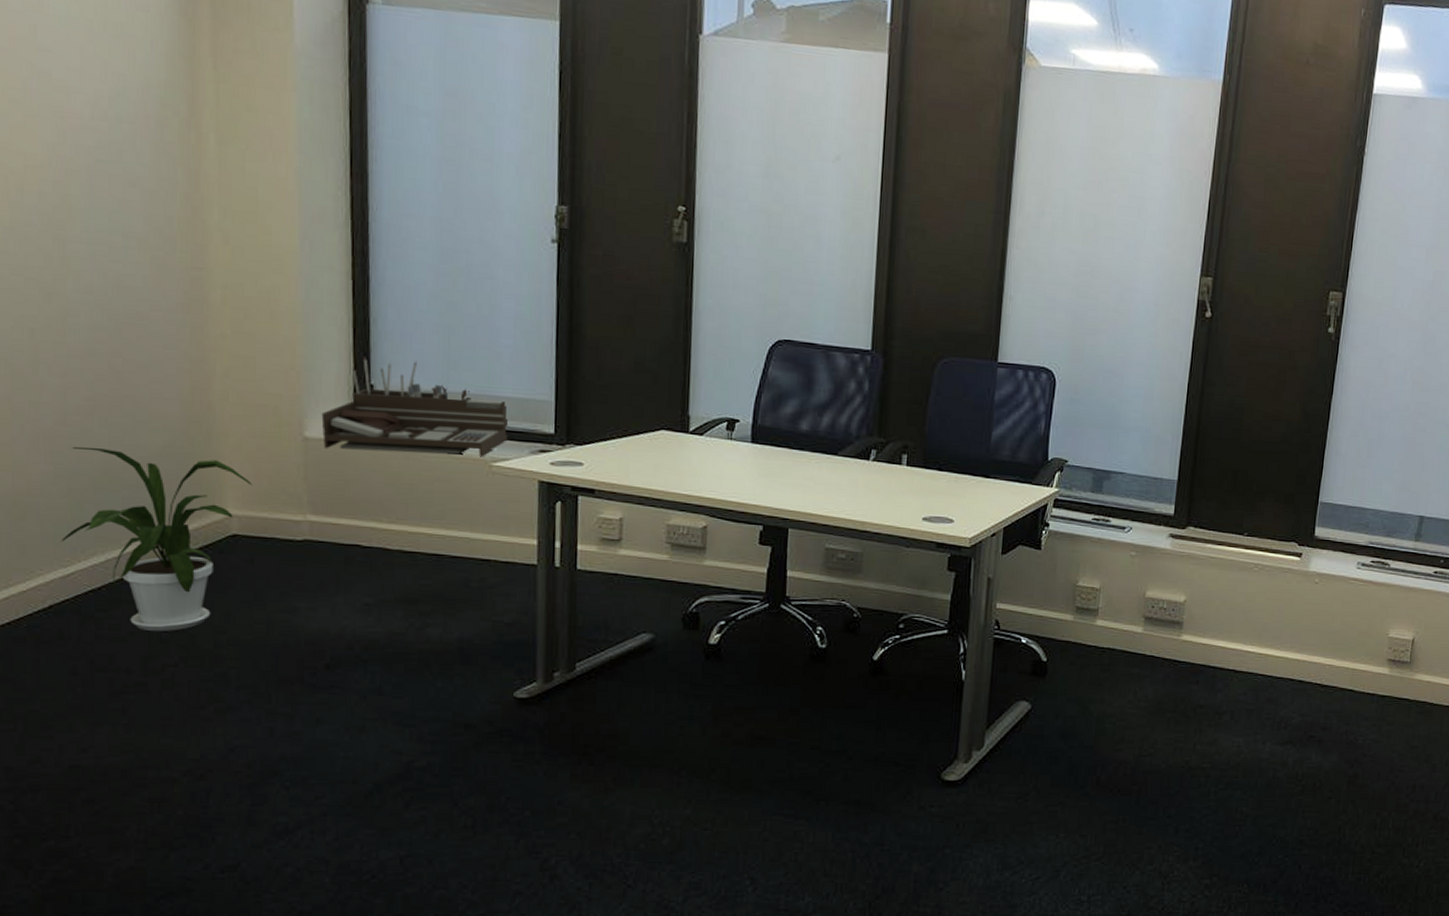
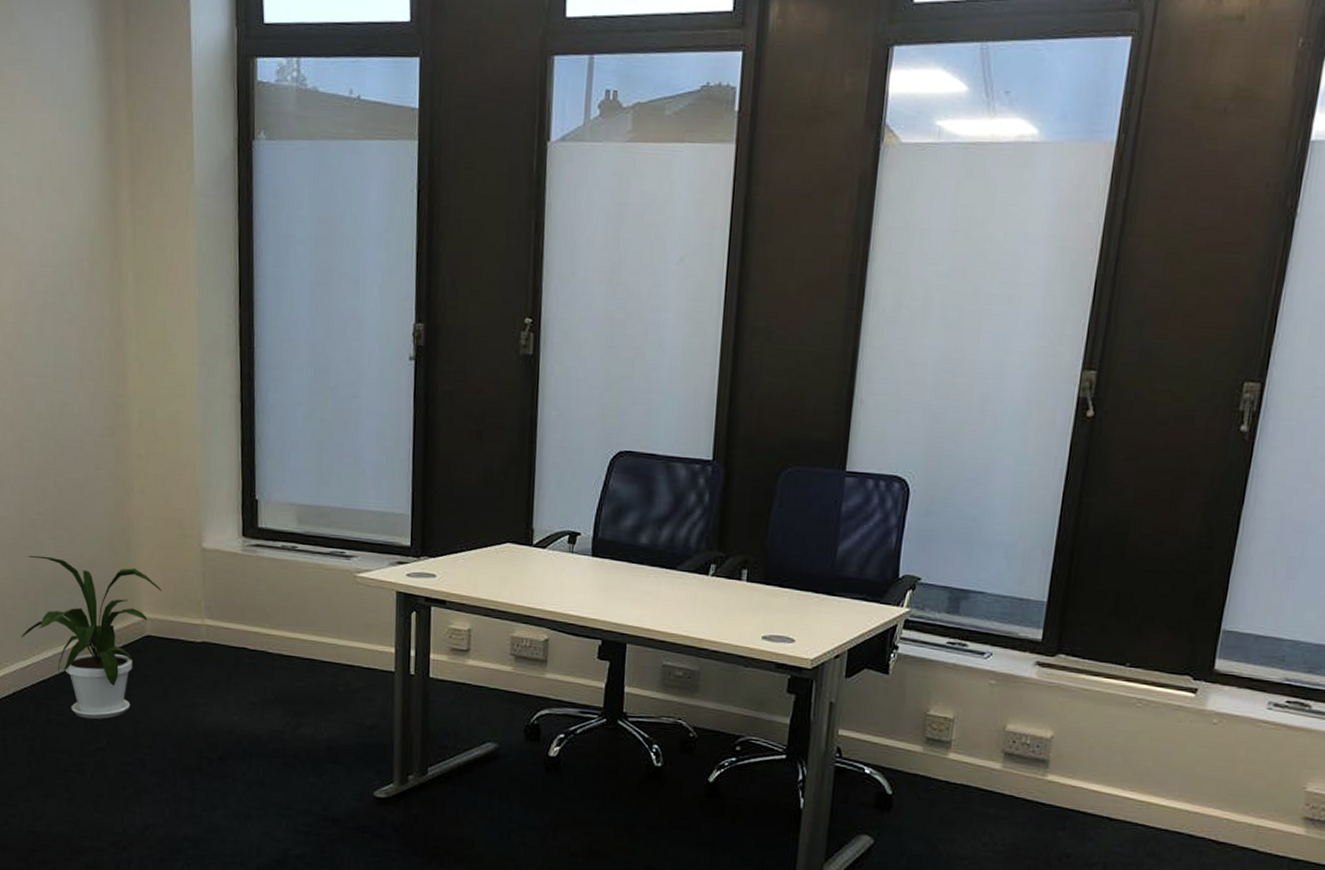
desk organizer: present [321,357,511,456] -> none [216,474,373,567]

